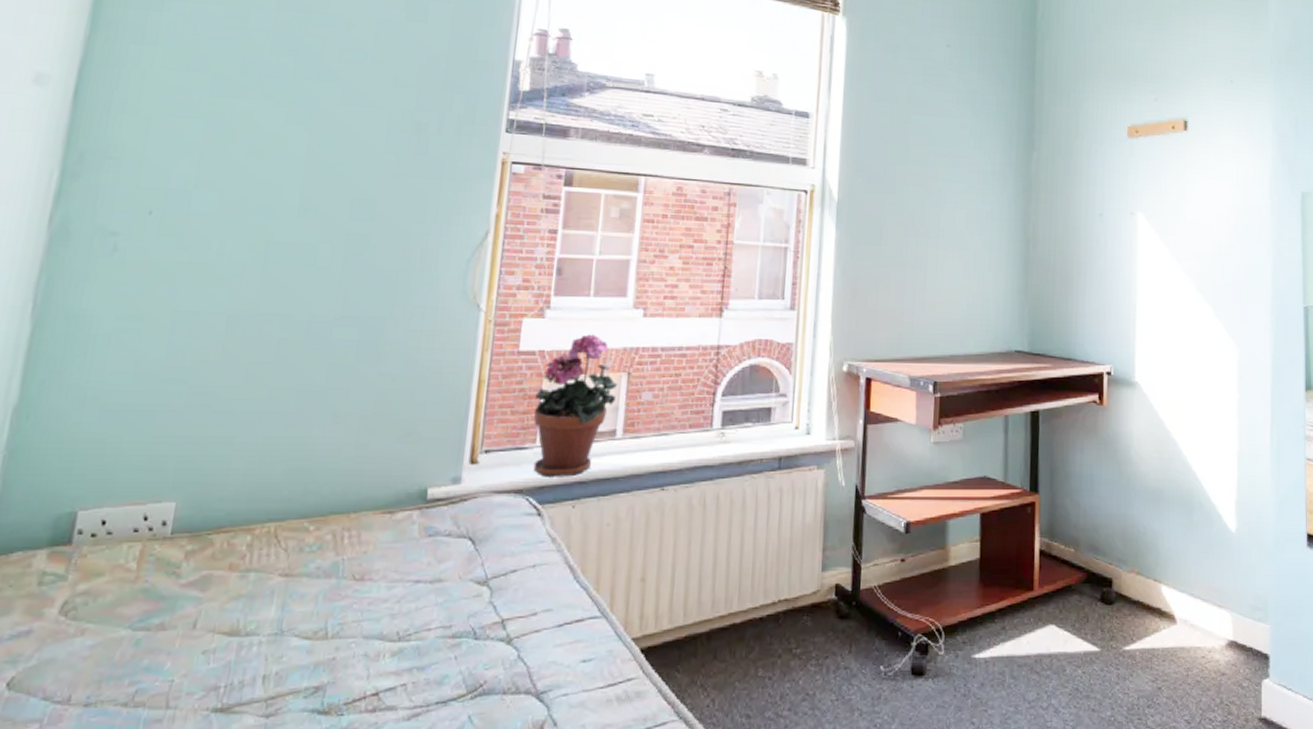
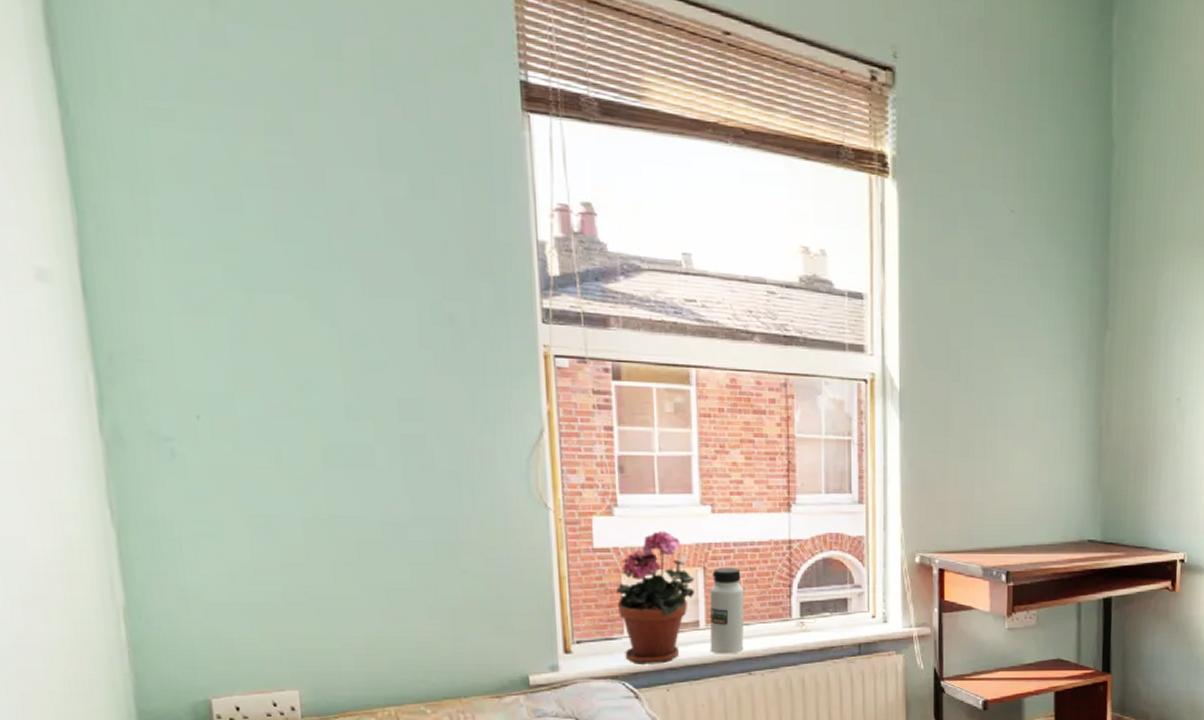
water bottle: none [624,373,667,467] -> present [709,567,744,654]

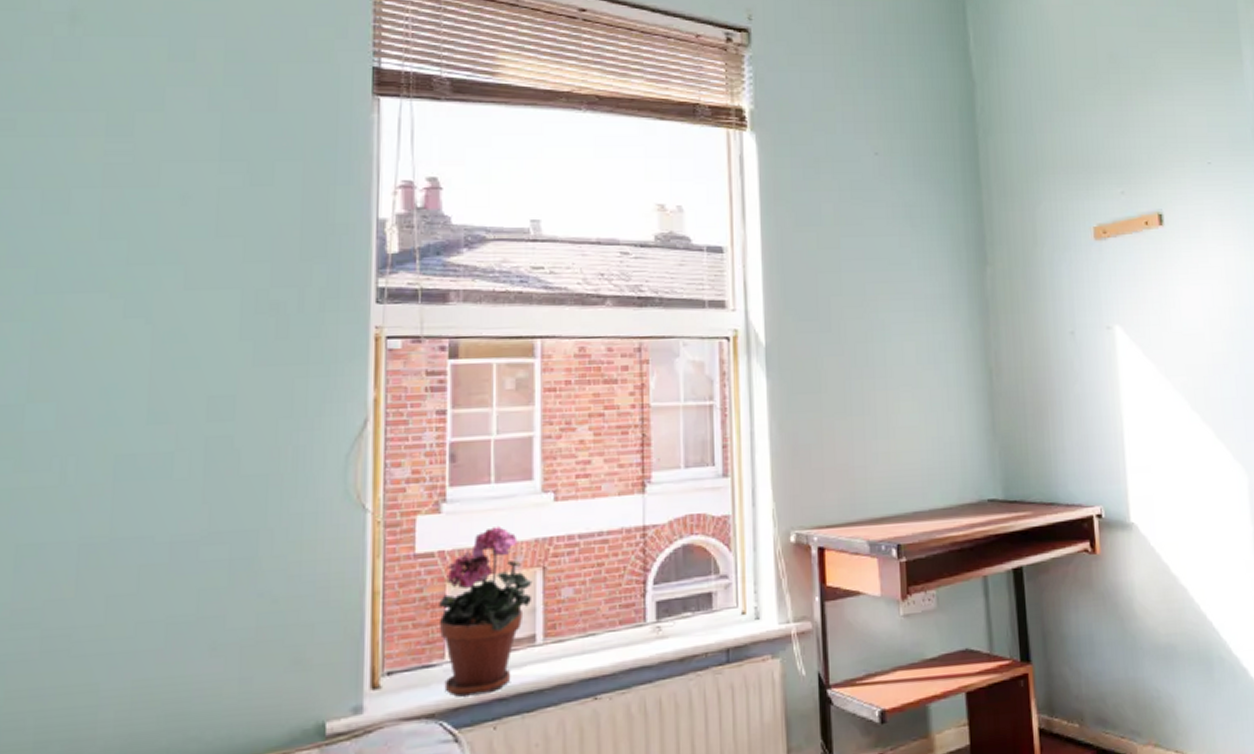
water bottle: present [709,567,744,654] -> none [548,564,590,676]

